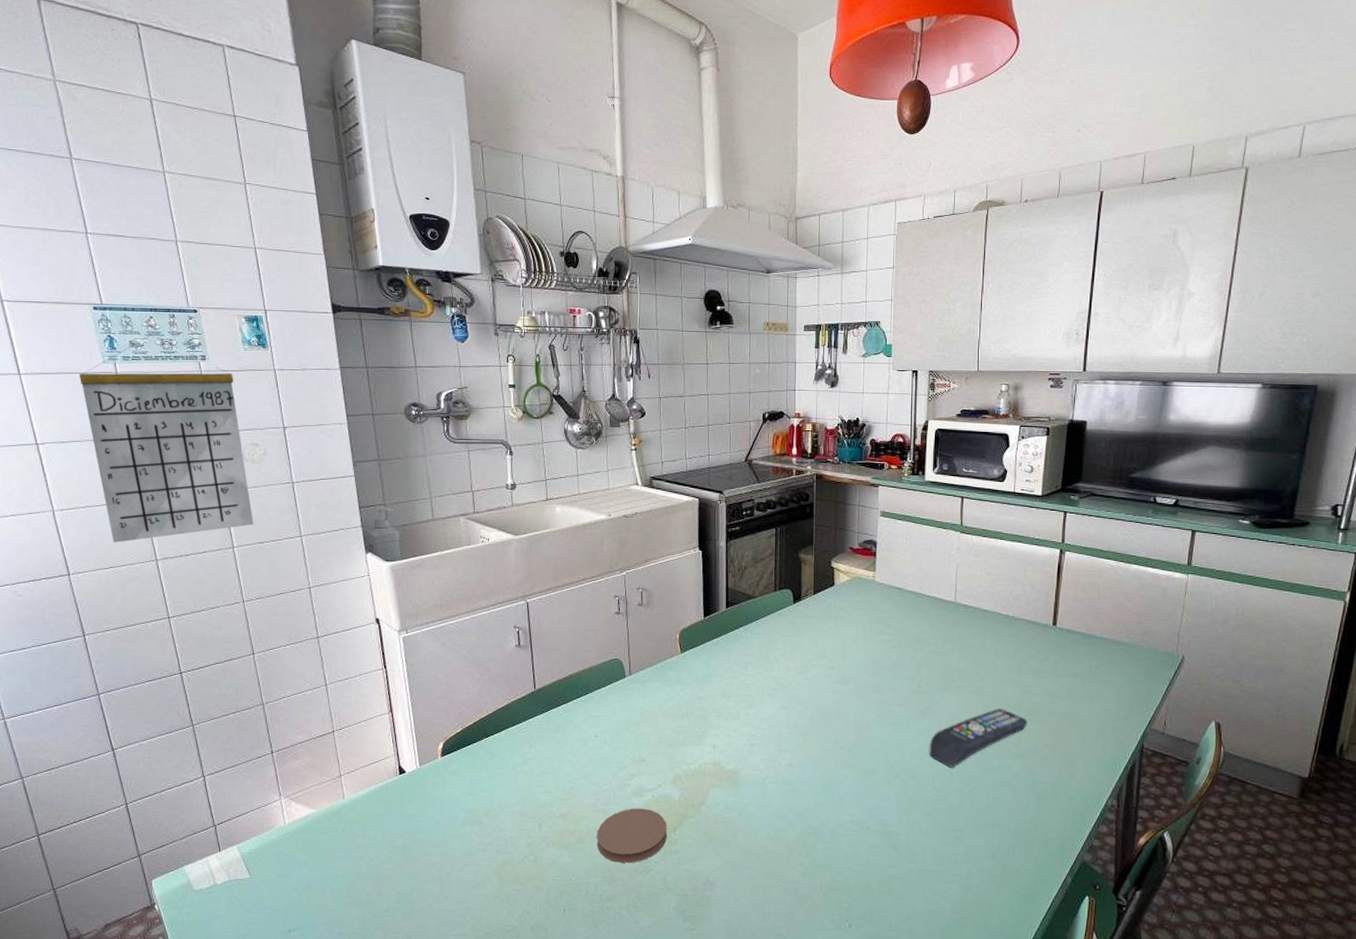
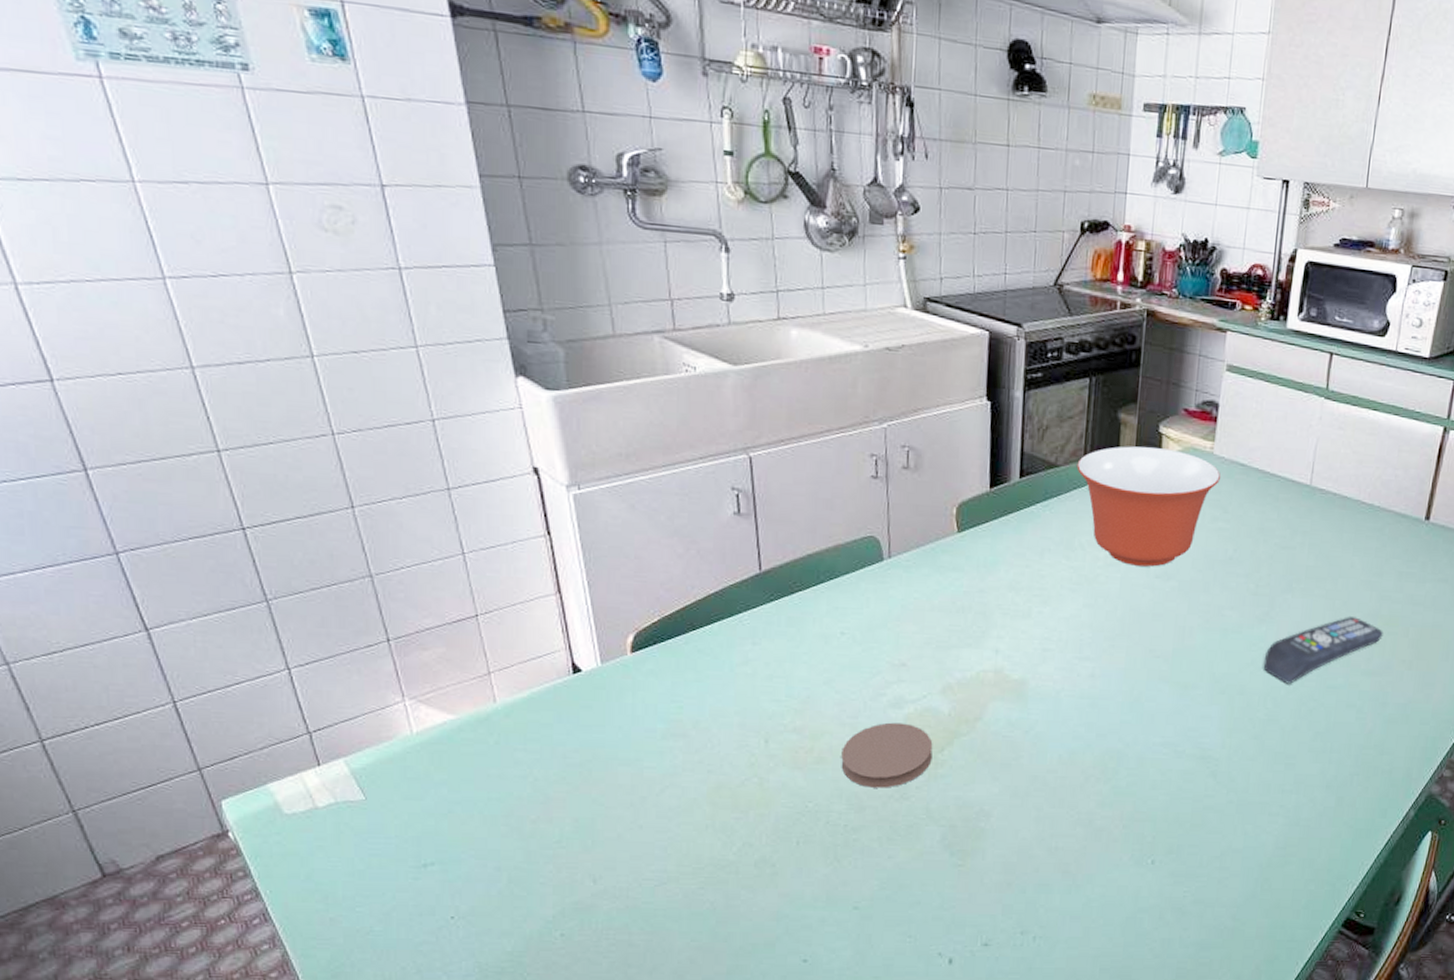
calendar: present [79,334,254,543] -> none [36,20,342,339]
mixing bowl: none [769,579,882,674] -> present [1076,446,1221,567]

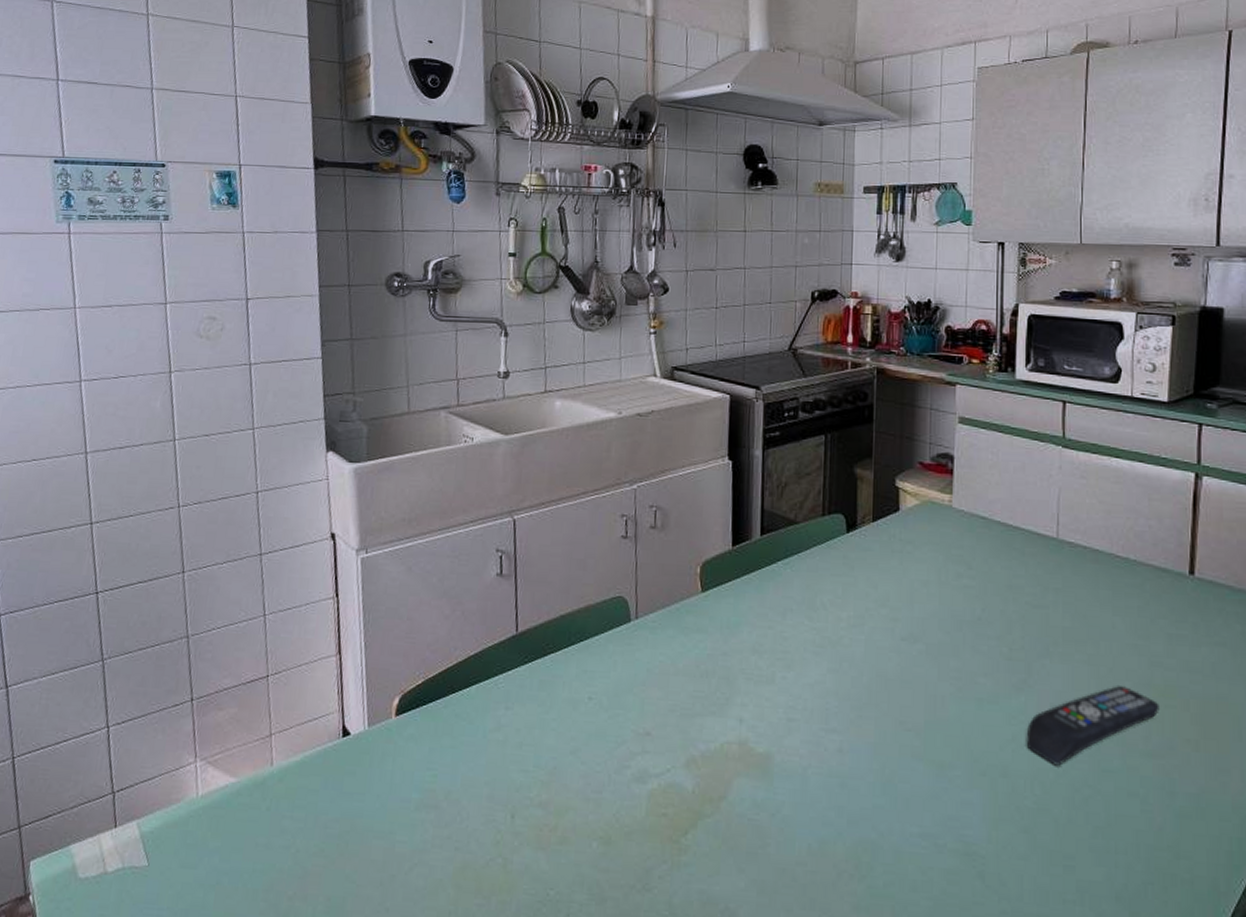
coaster: present [841,722,933,788] -> none [584,799,676,877]
mixing bowl: present [1076,446,1221,567] -> none [816,501,961,628]

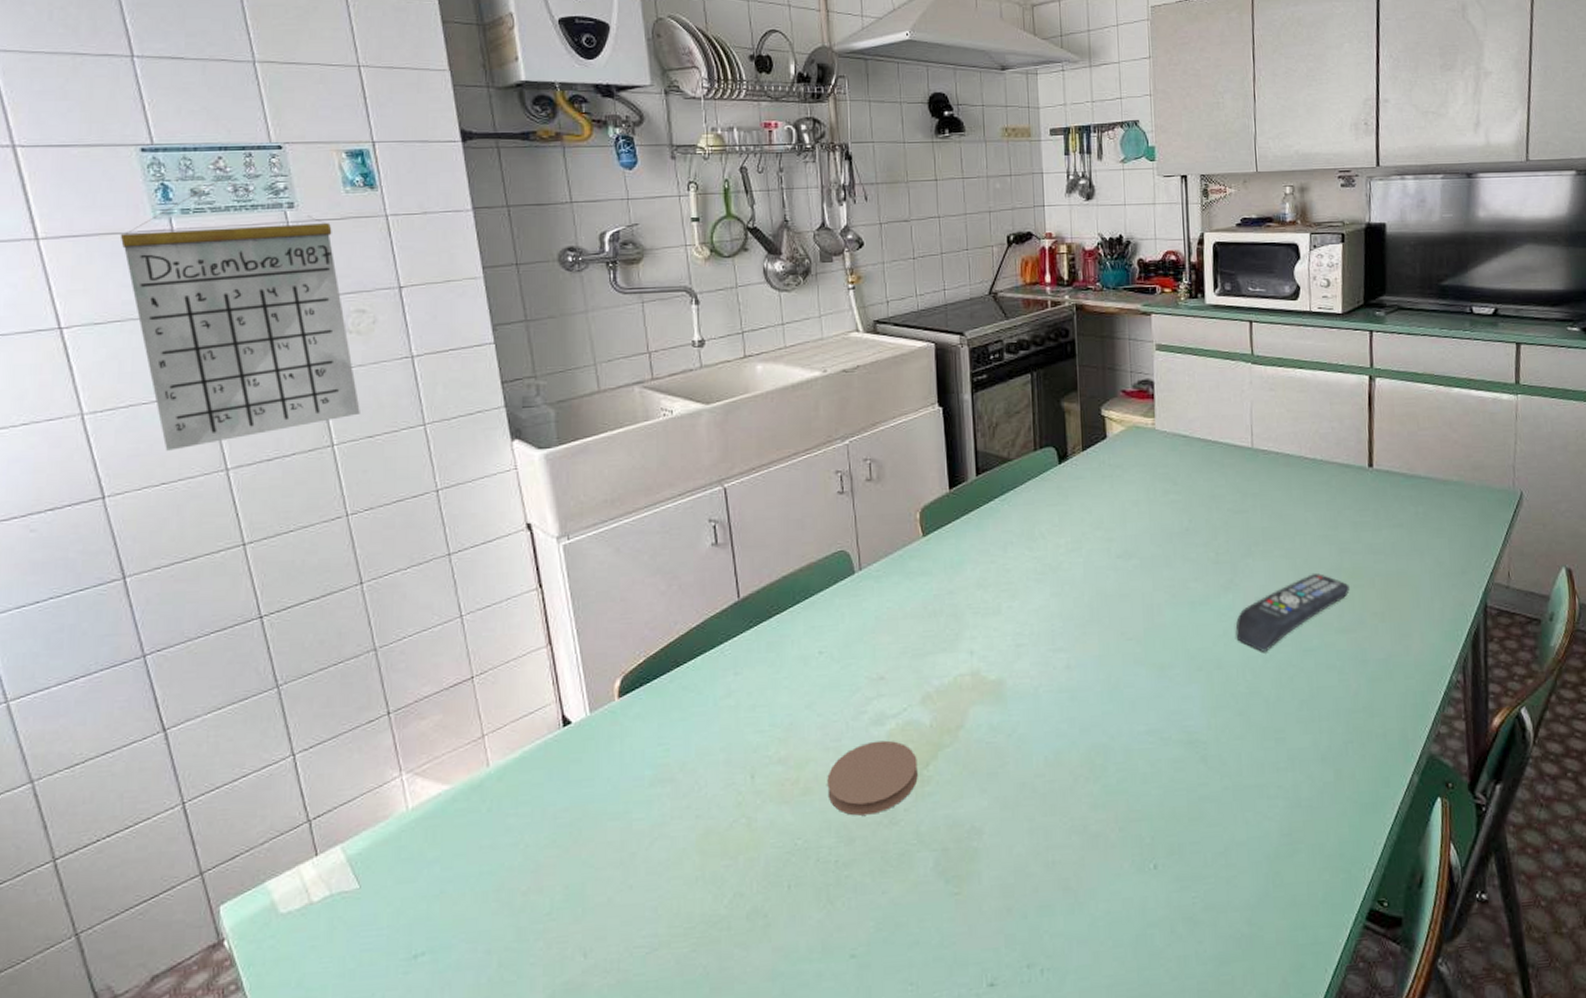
calendar: none [28,190,201,431] -> present [120,178,360,451]
coaster: none [584,799,676,877] -> present [827,740,918,816]

